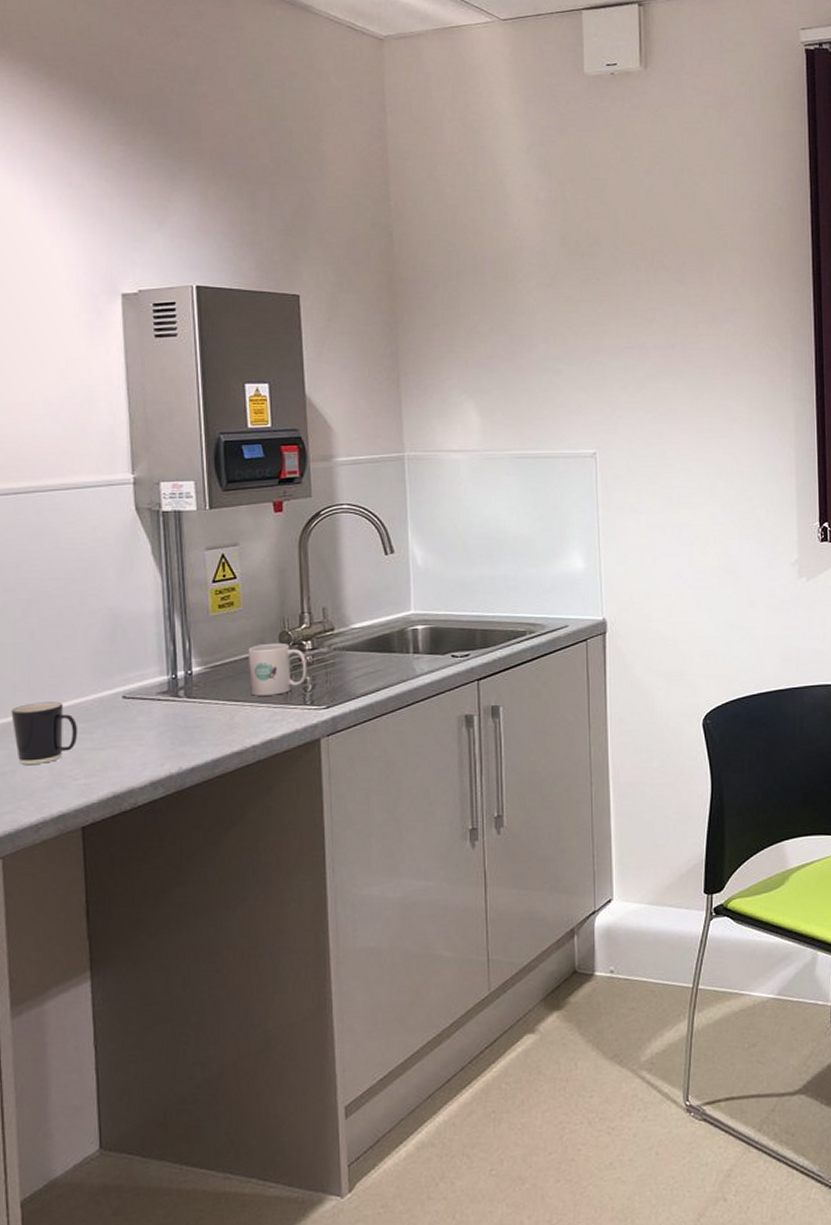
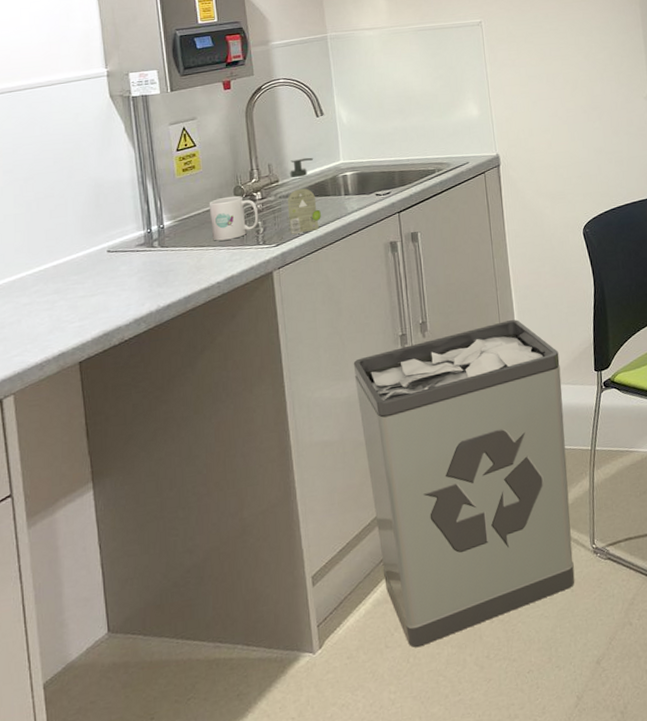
mug: present [11,702,78,764] -> none [15,260,72,314]
soap dispenser: none [338,603,383,696] -> present [283,157,321,234]
recycling bin: none [411,823,663,1203] -> present [353,319,575,648]

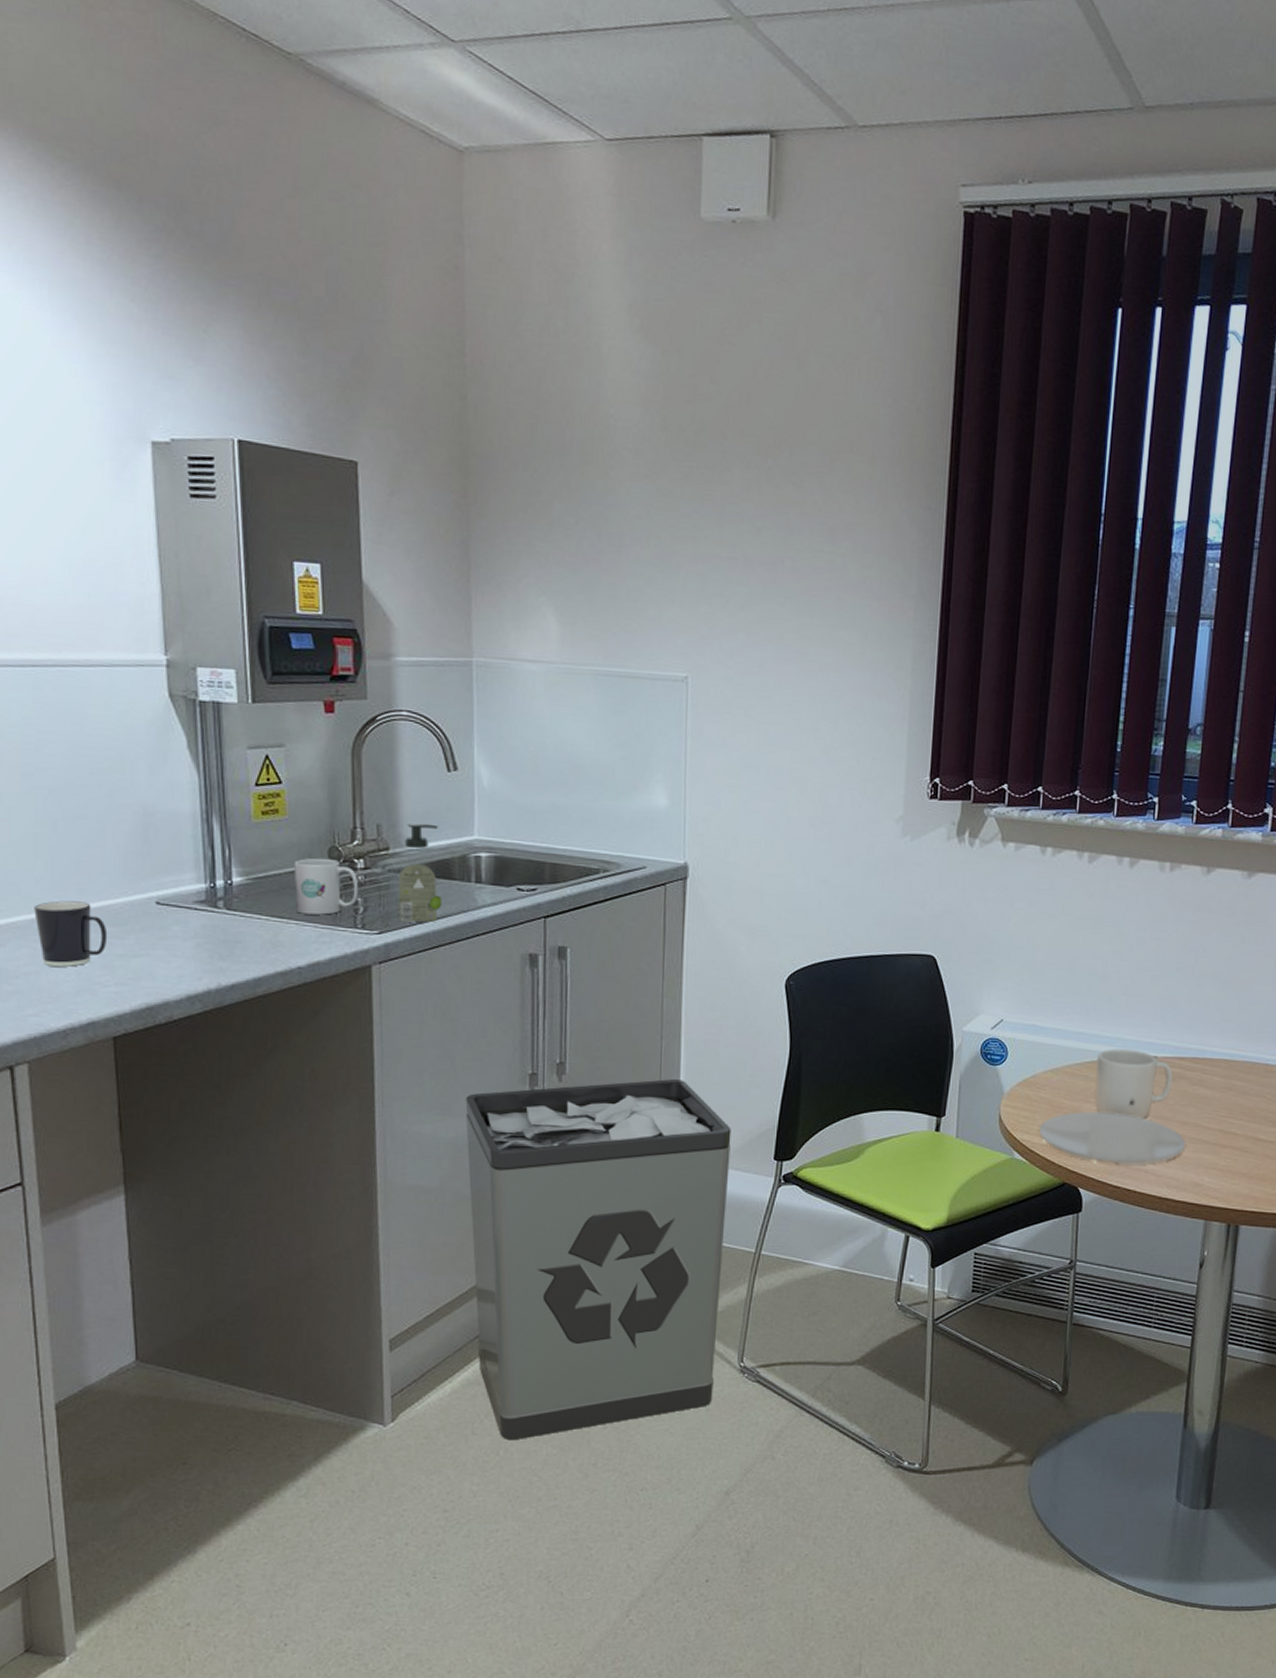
mug: none [15,260,72,314] -> present [34,900,108,967]

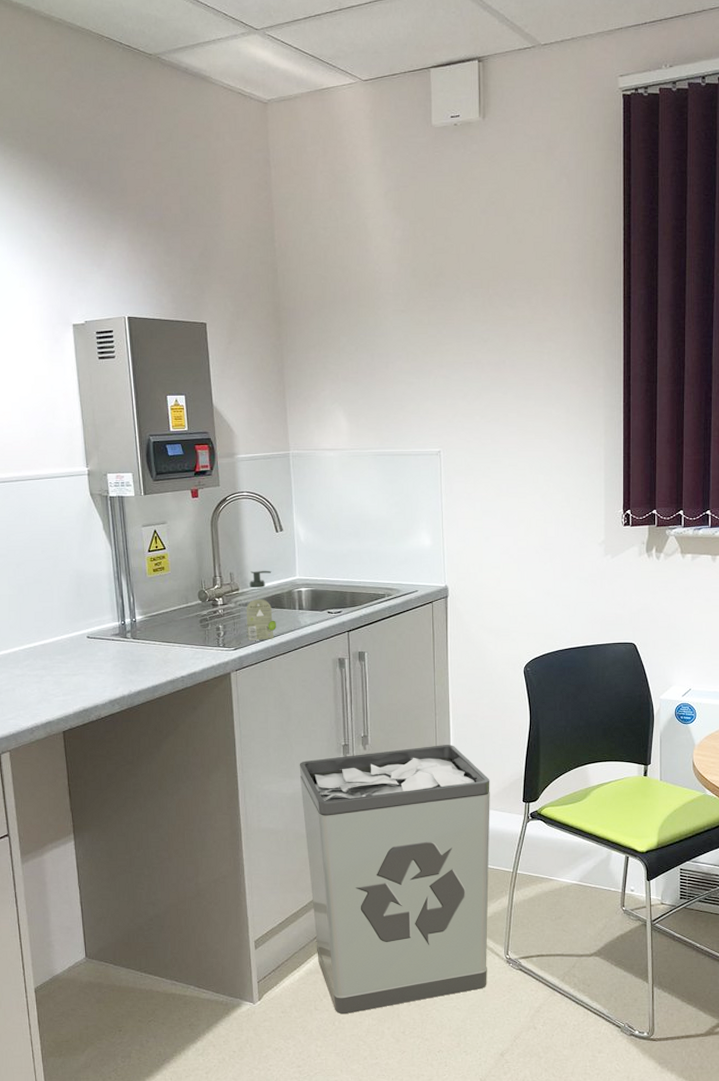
mug: present [34,900,108,967] -> none [10,639,57,684]
mug: present [293,858,359,915] -> none [176,599,220,639]

